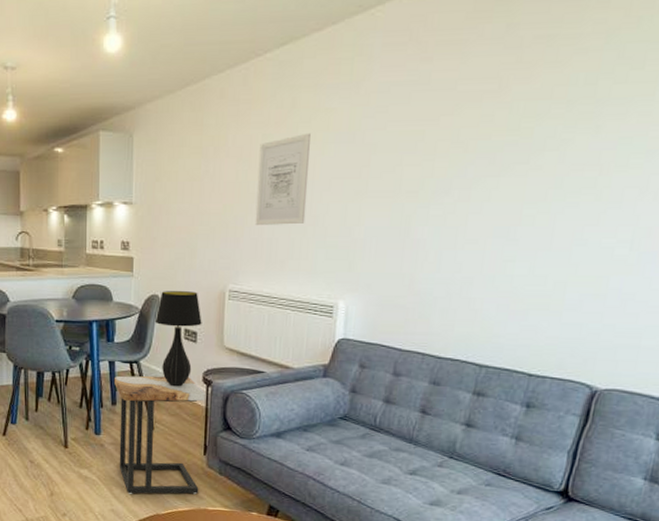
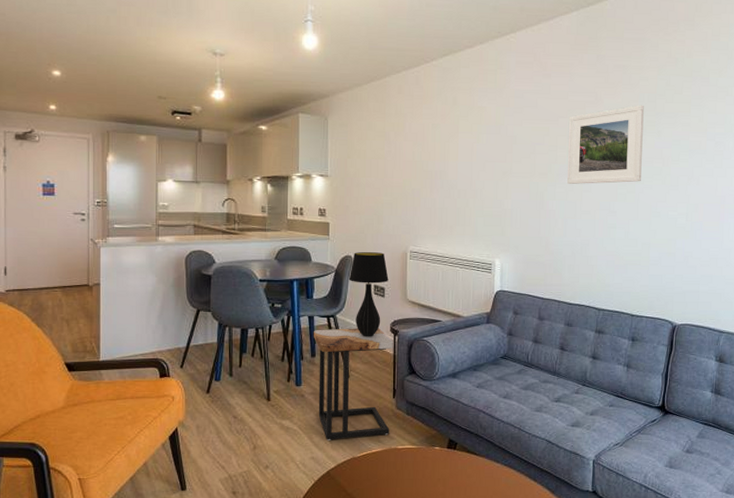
wall art: present [255,132,311,225] -> none [429,124,469,197]
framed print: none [447,89,577,204] -> present [567,105,644,184]

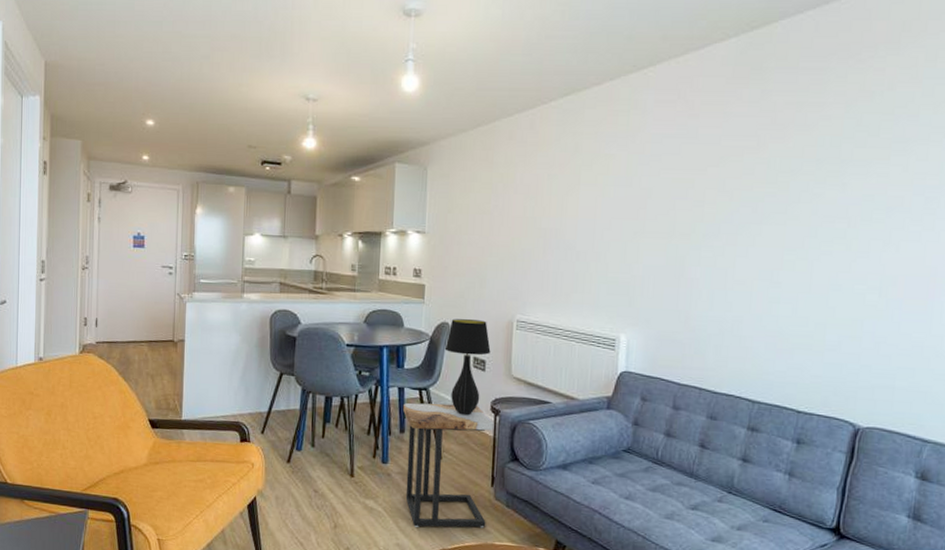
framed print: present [567,105,644,184] -> none [716,150,824,248]

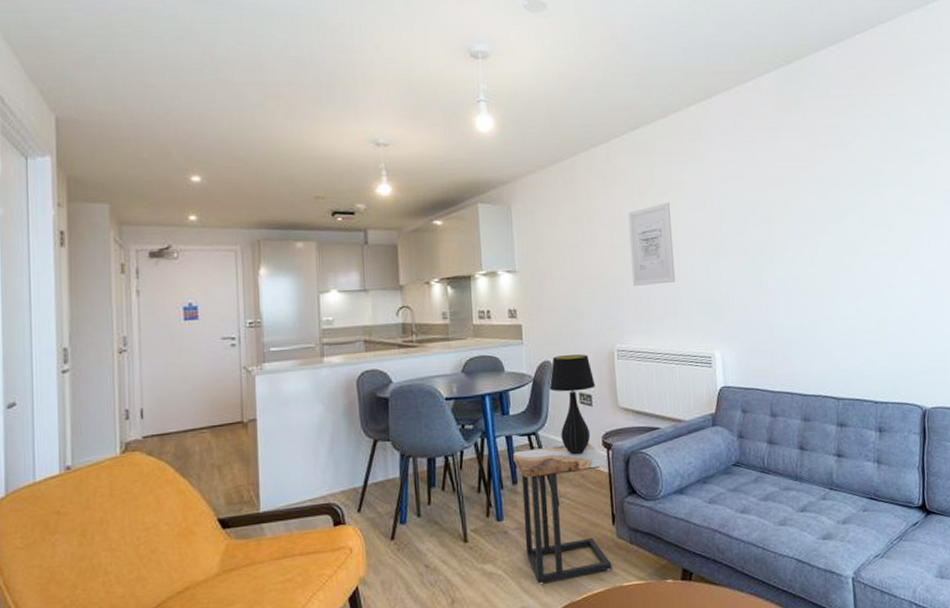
wall art: none [541,175,592,260] -> present [628,202,676,286]

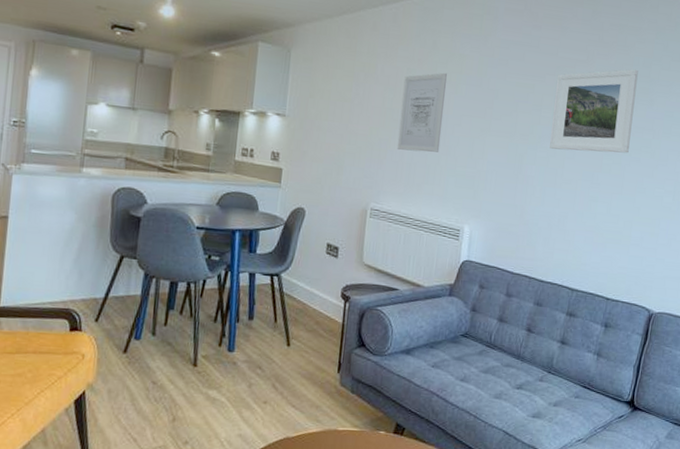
side table: present [513,443,612,584] -> none [250,288,344,416]
table lamp: present [549,354,596,455] -> none [298,204,344,302]
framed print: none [779,166,867,259] -> present [550,69,638,153]

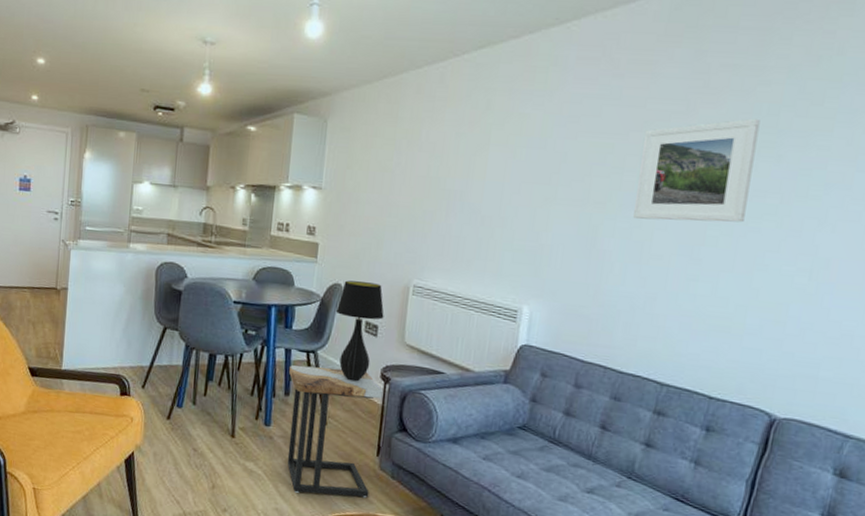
side table: none [250,288,344,416] -> present [287,365,384,498]
table lamp: none [298,204,344,302] -> present [335,280,384,382]
wall art: present [396,72,447,153] -> none [443,135,503,225]

